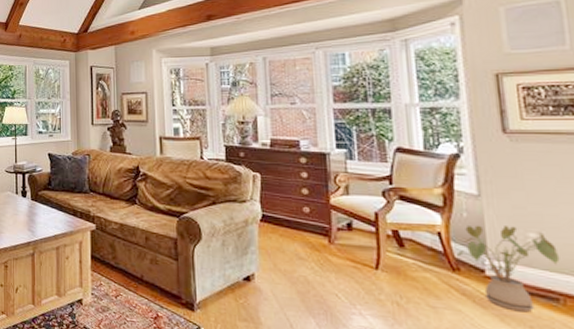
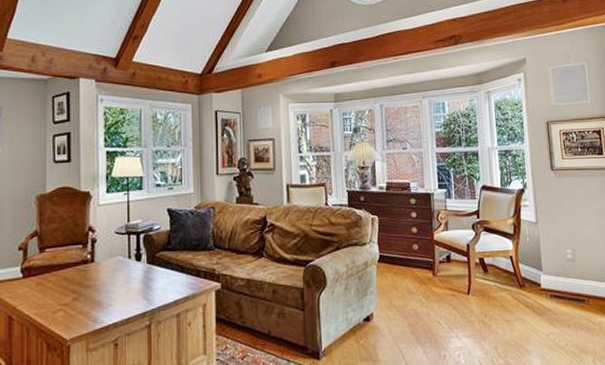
house plant: present [456,225,560,313] -> none [523,246,585,315]

